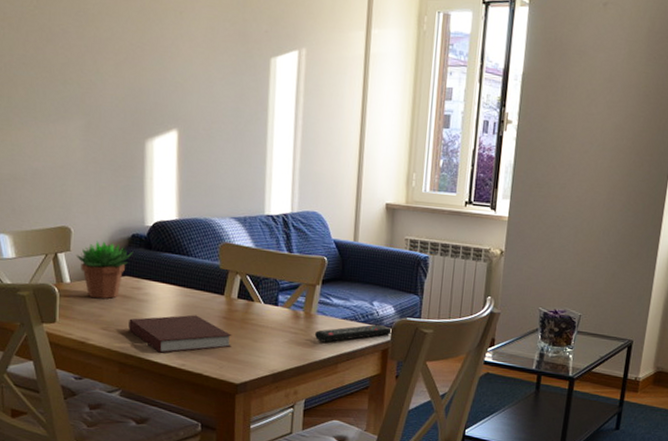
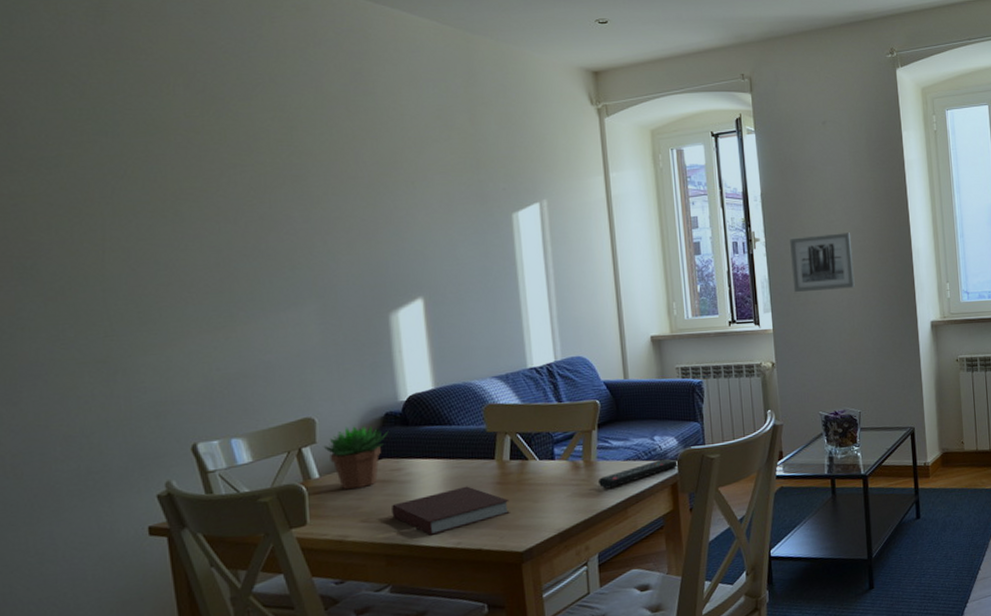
wall art: none [537,125,609,188] -> present [790,232,855,293]

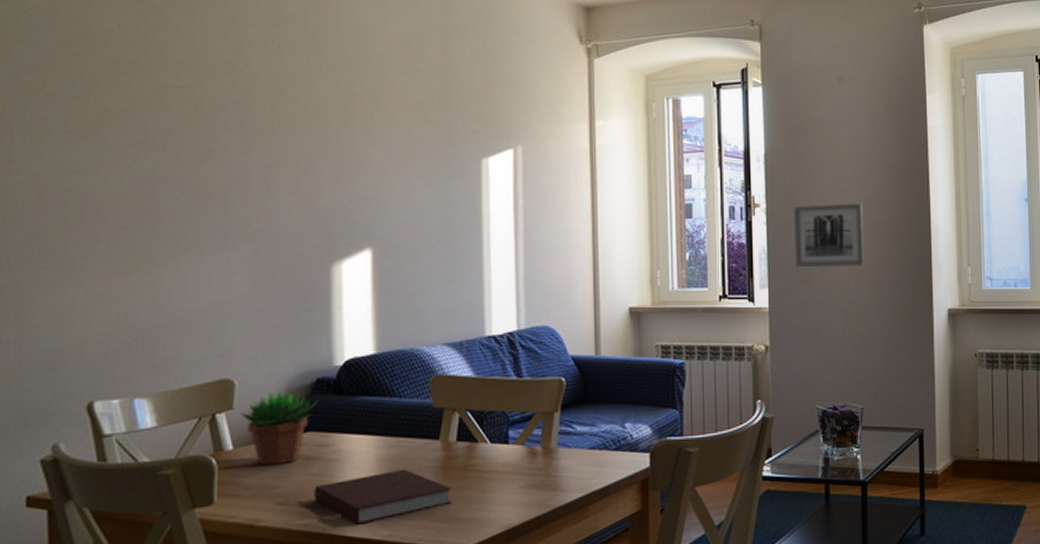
remote control: present [597,458,679,489] -> none [556,449,652,481]

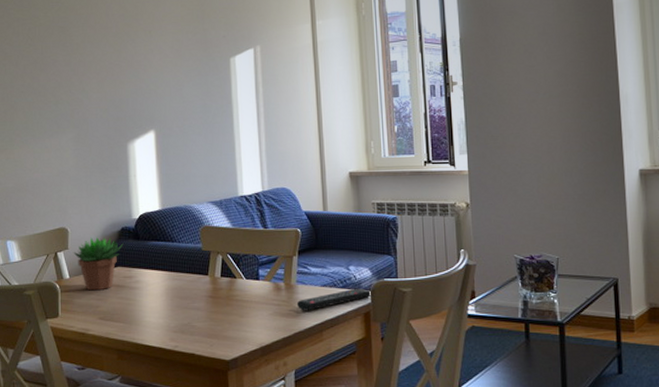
notebook: present [314,469,452,525] -> none [124,297,219,337]
remote control: none [556,449,652,481] -> present [296,288,372,311]
wall art: present [794,203,865,268] -> none [488,77,556,136]

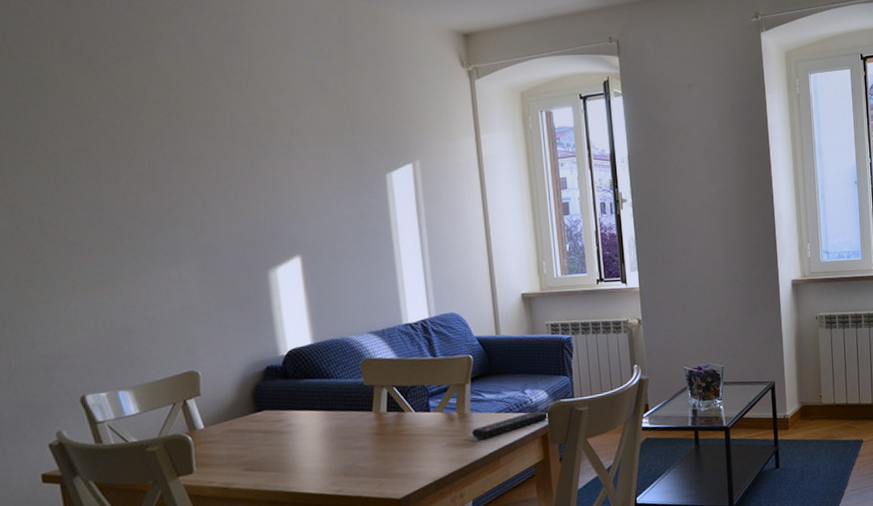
succulent plant: present [73,237,124,291] -> none [207,378,270,440]

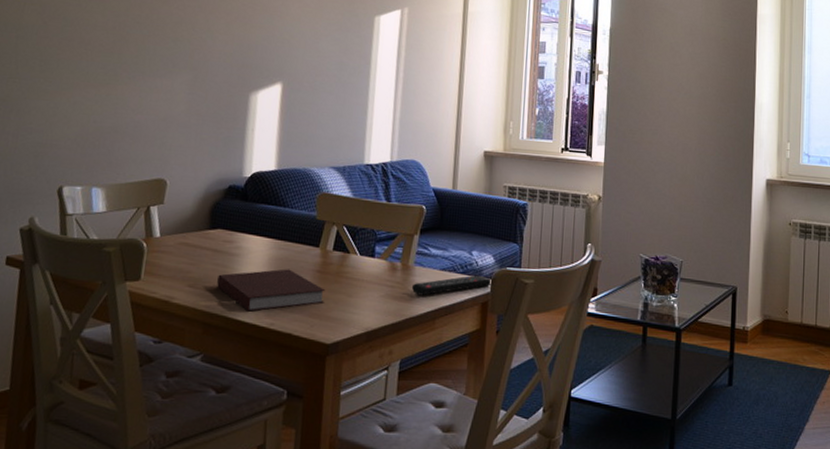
notebook: none [274,436,388,483] -> present [217,269,326,312]

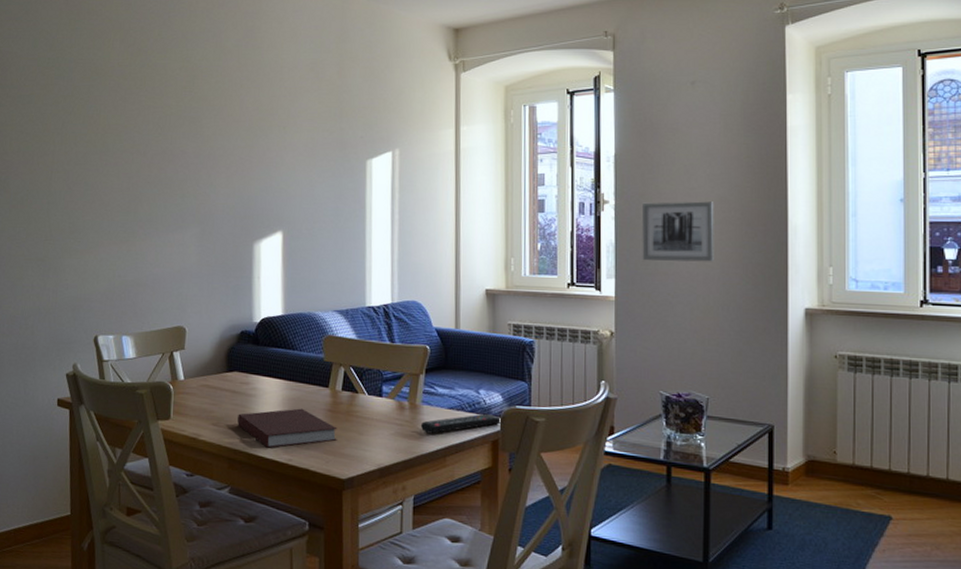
wall art: none [630,75,694,134] -> present [642,201,714,262]

